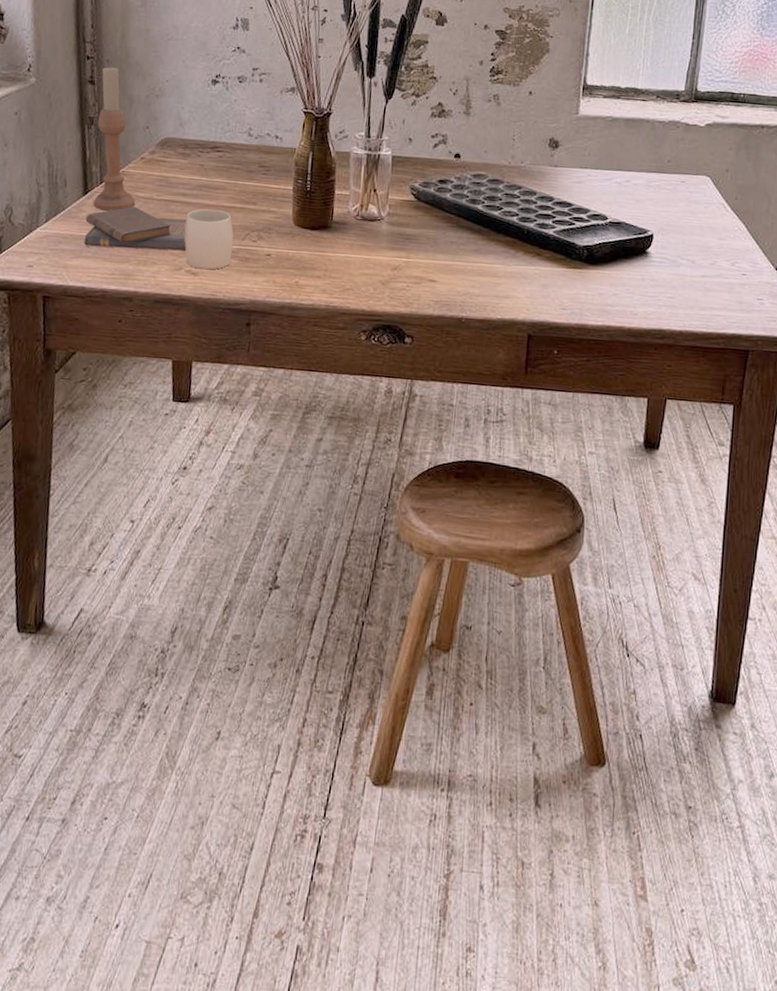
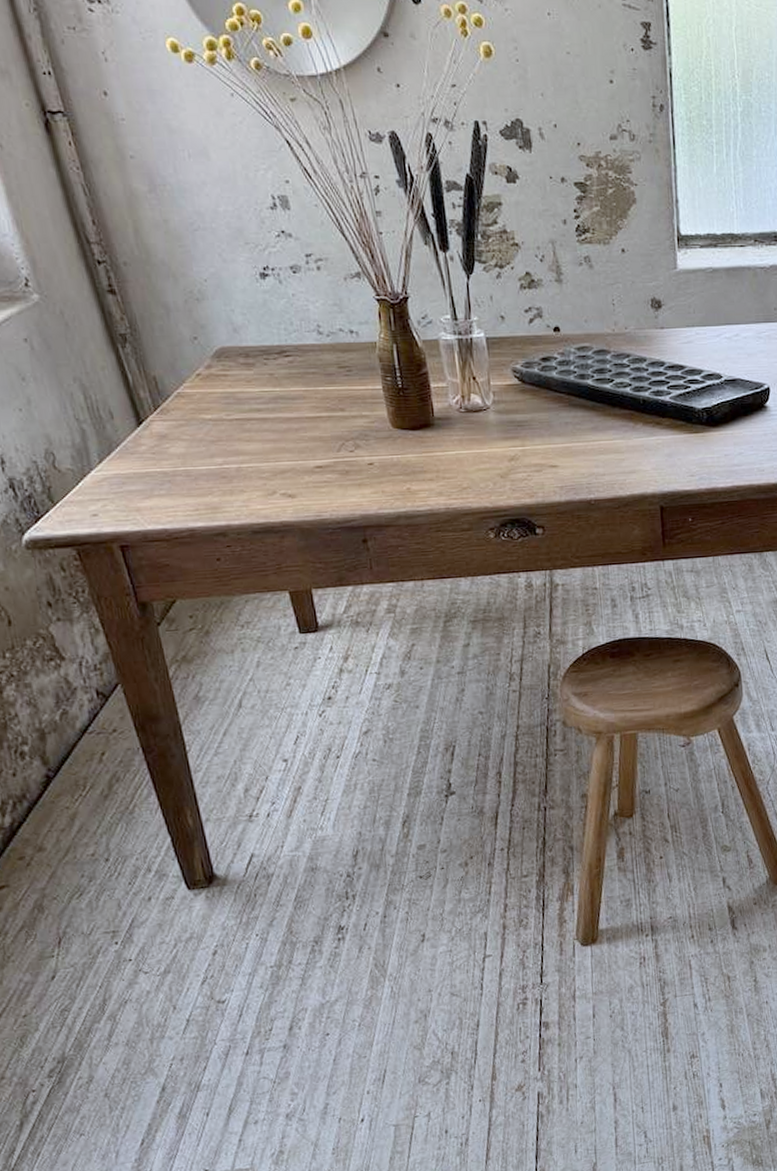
diary: present [84,206,187,251] -> none [147,431,275,483]
candlestick: present [93,66,135,211] -> none [121,269,202,439]
mug: present [183,208,234,270] -> none [266,421,331,490]

